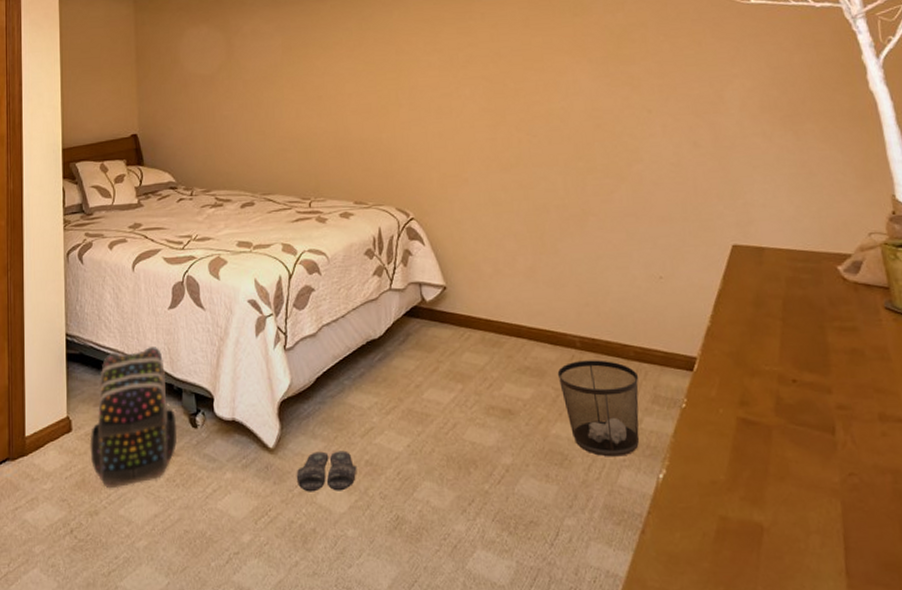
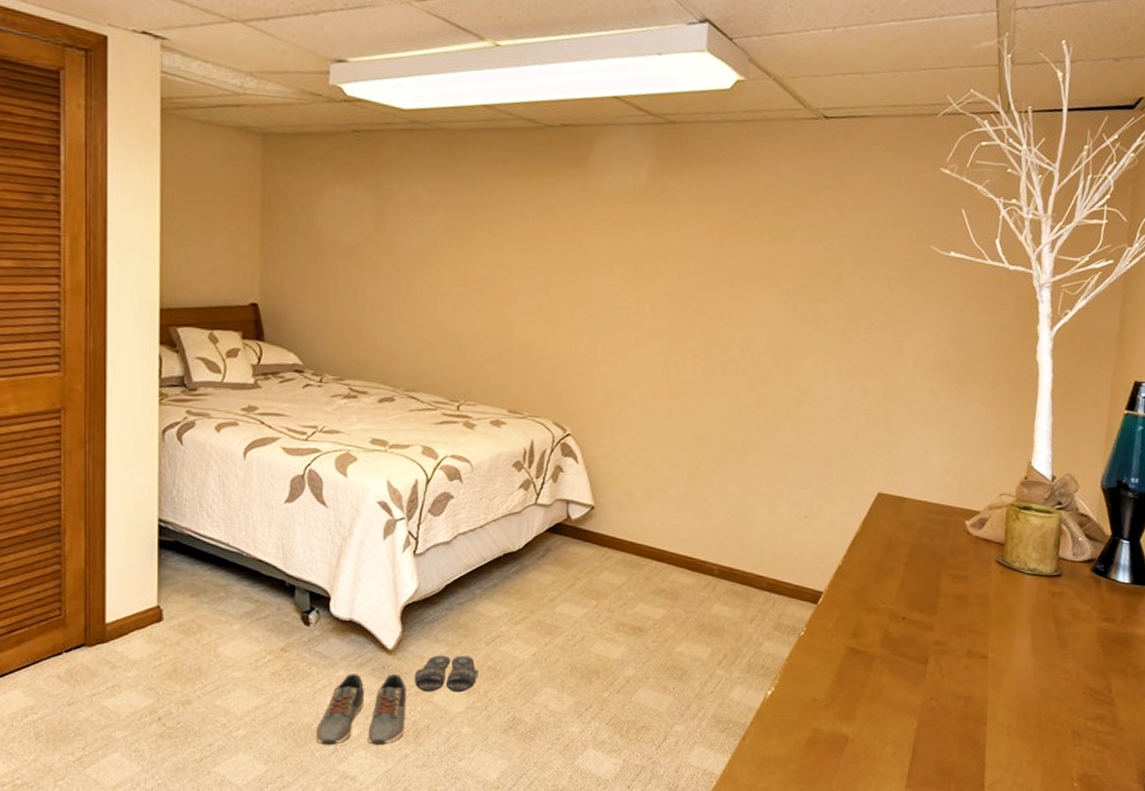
backpack: present [89,347,178,489] -> none [184,541,287,680]
shoe: none [209,474,292,555] -> present [315,674,407,746]
waste bin: present [557,360,640,457] -> none [691,587,767,674]

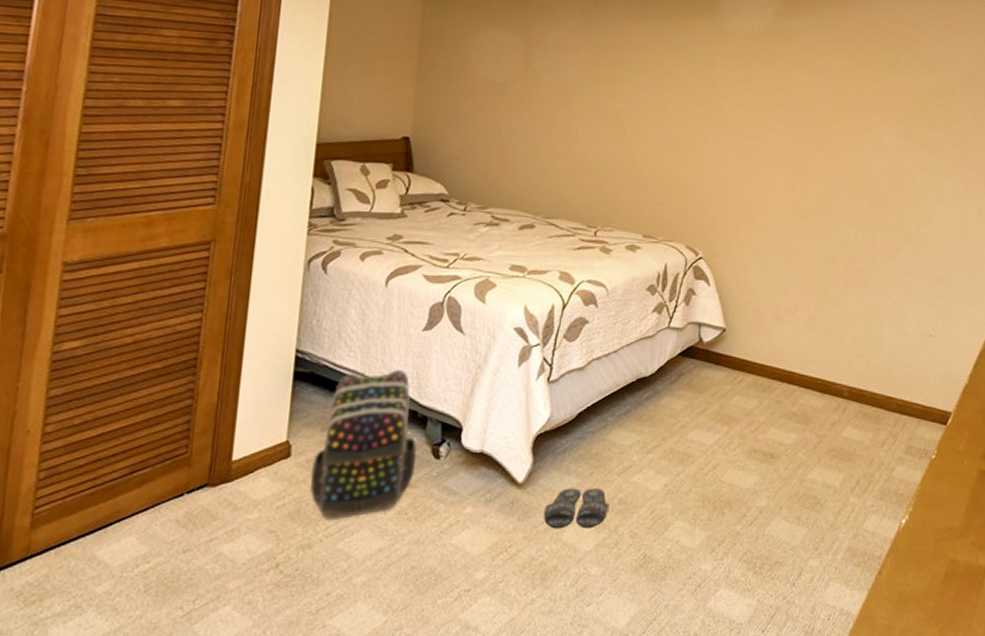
backpack: none [184,541,287,680] -> present [310,370,417,521]
shoe: present [315,674,407,746] -> none [438,510,536,592]

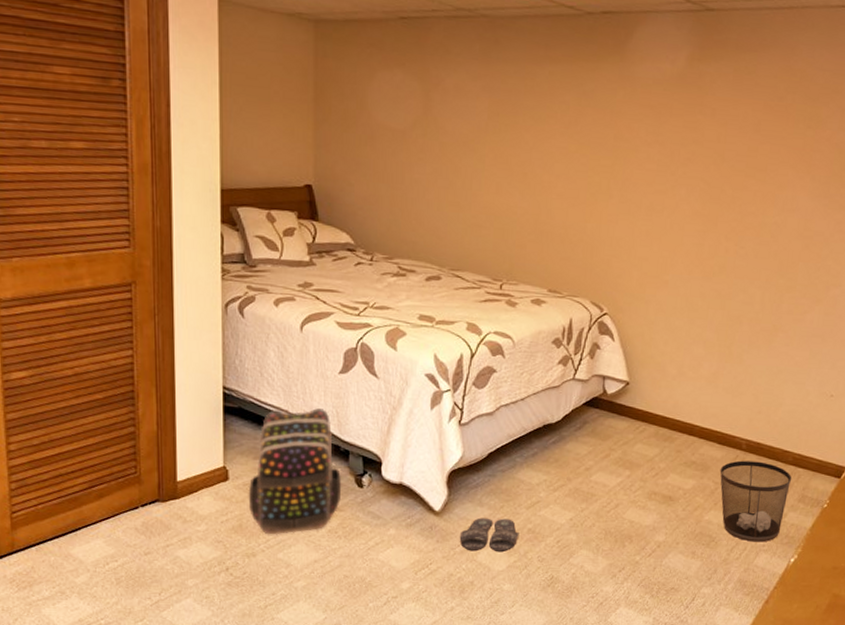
waste bin: none [822,410,897,502] -> present [720,460,792,542]

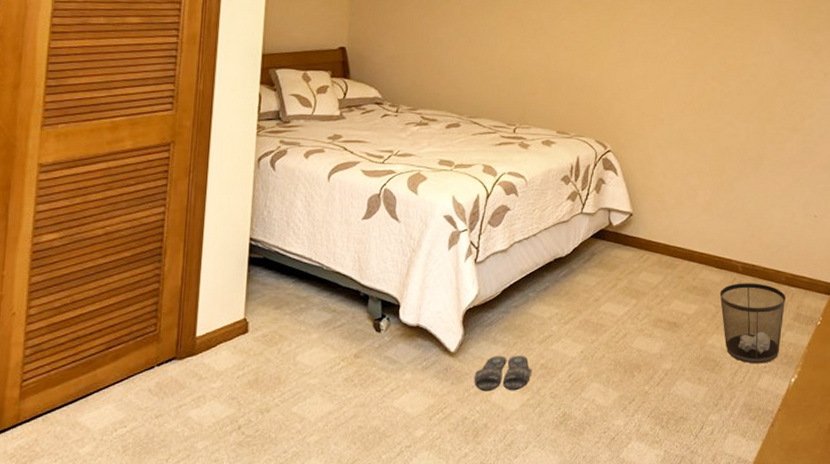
backpack: present [248,408,342,535] -> none [266,255,360,388]

